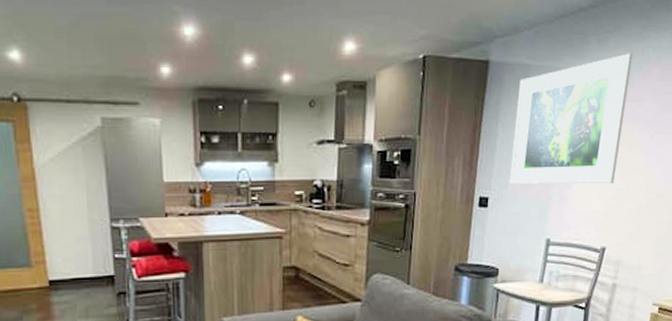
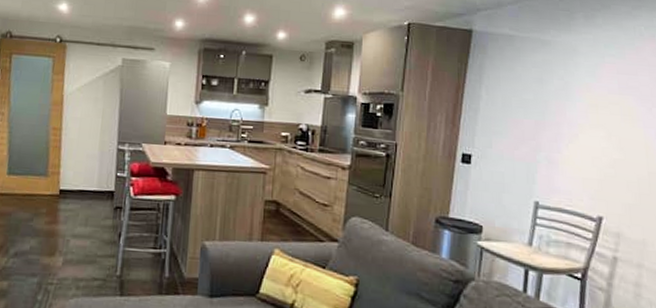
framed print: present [509,53,633,185] -> none [493,30,624,153]

